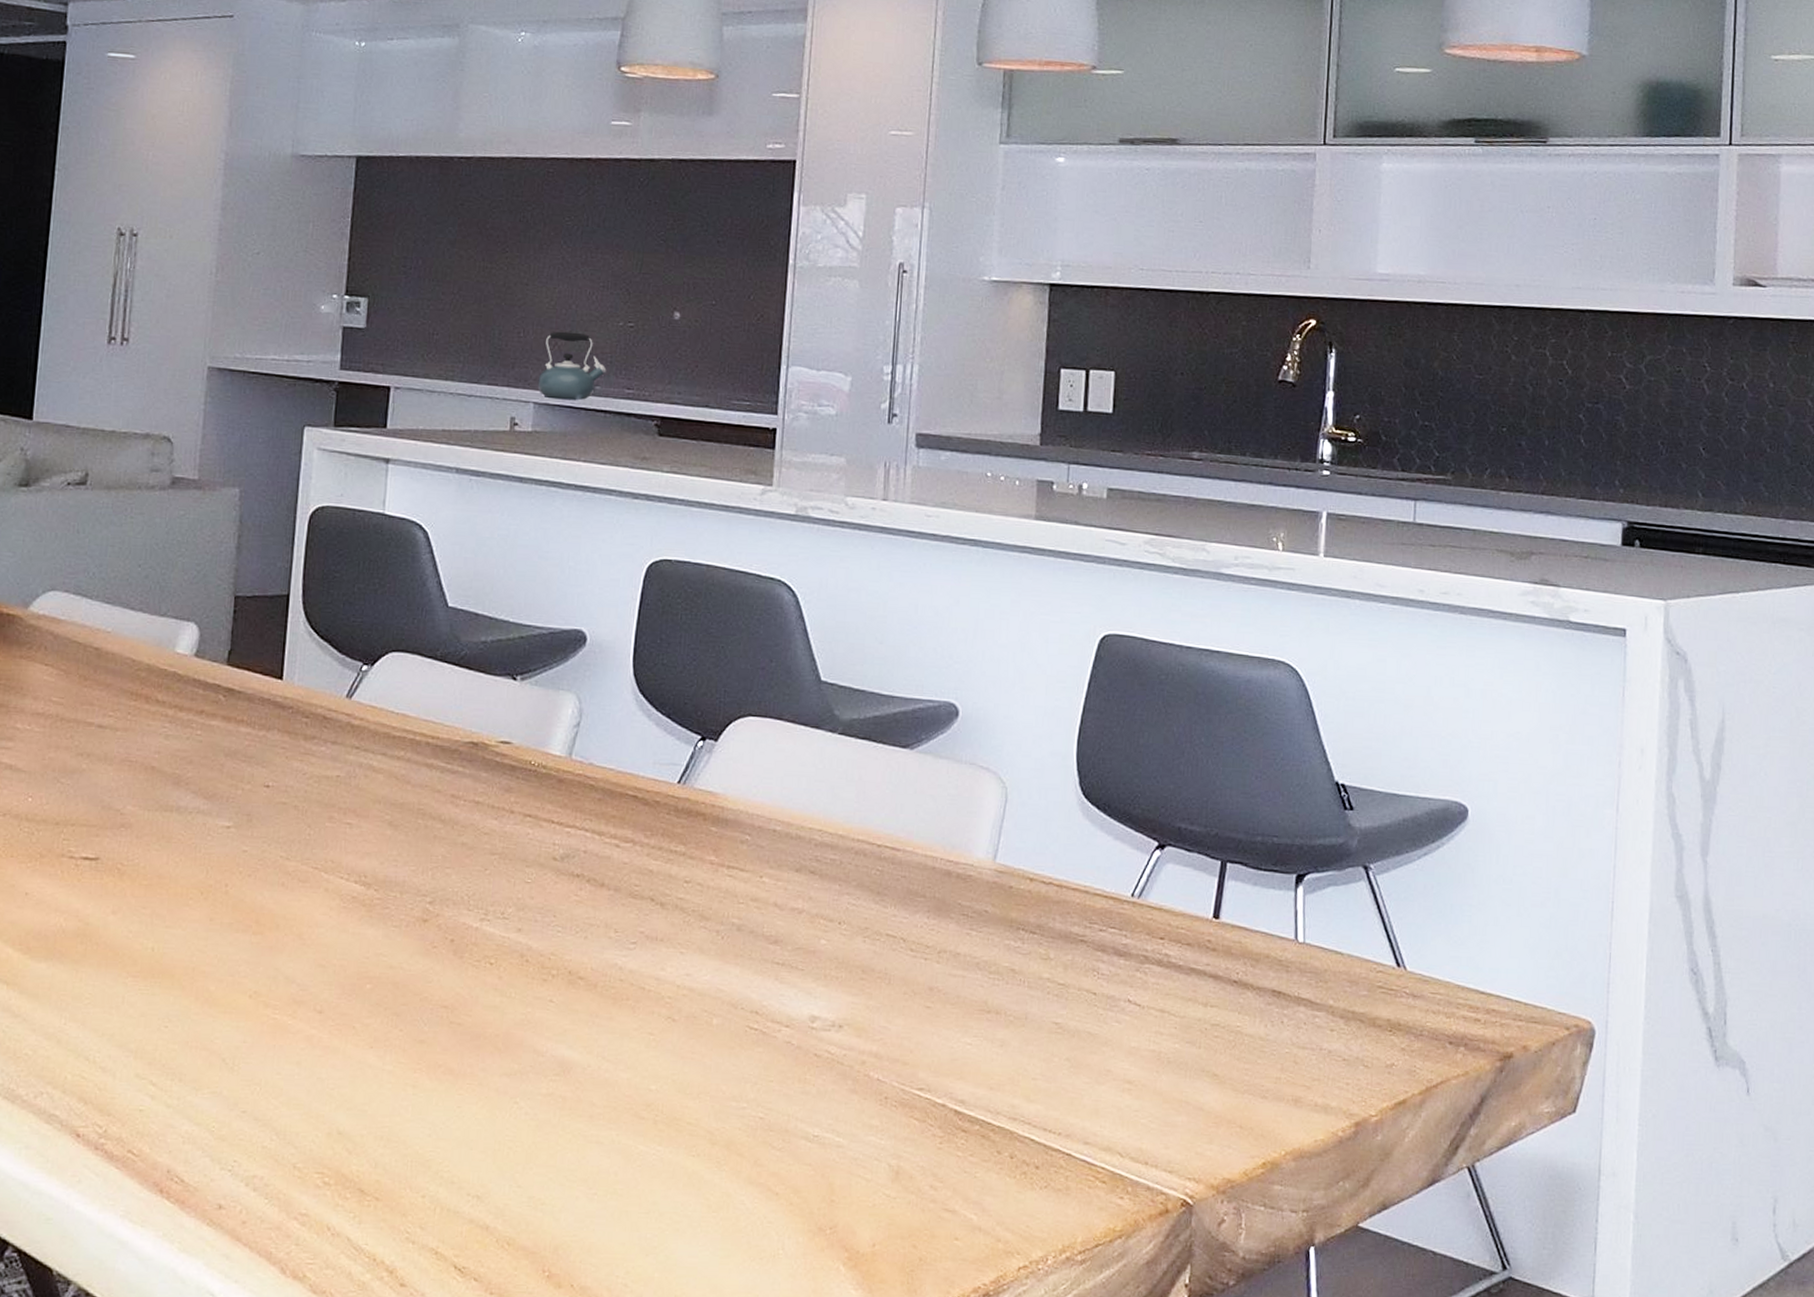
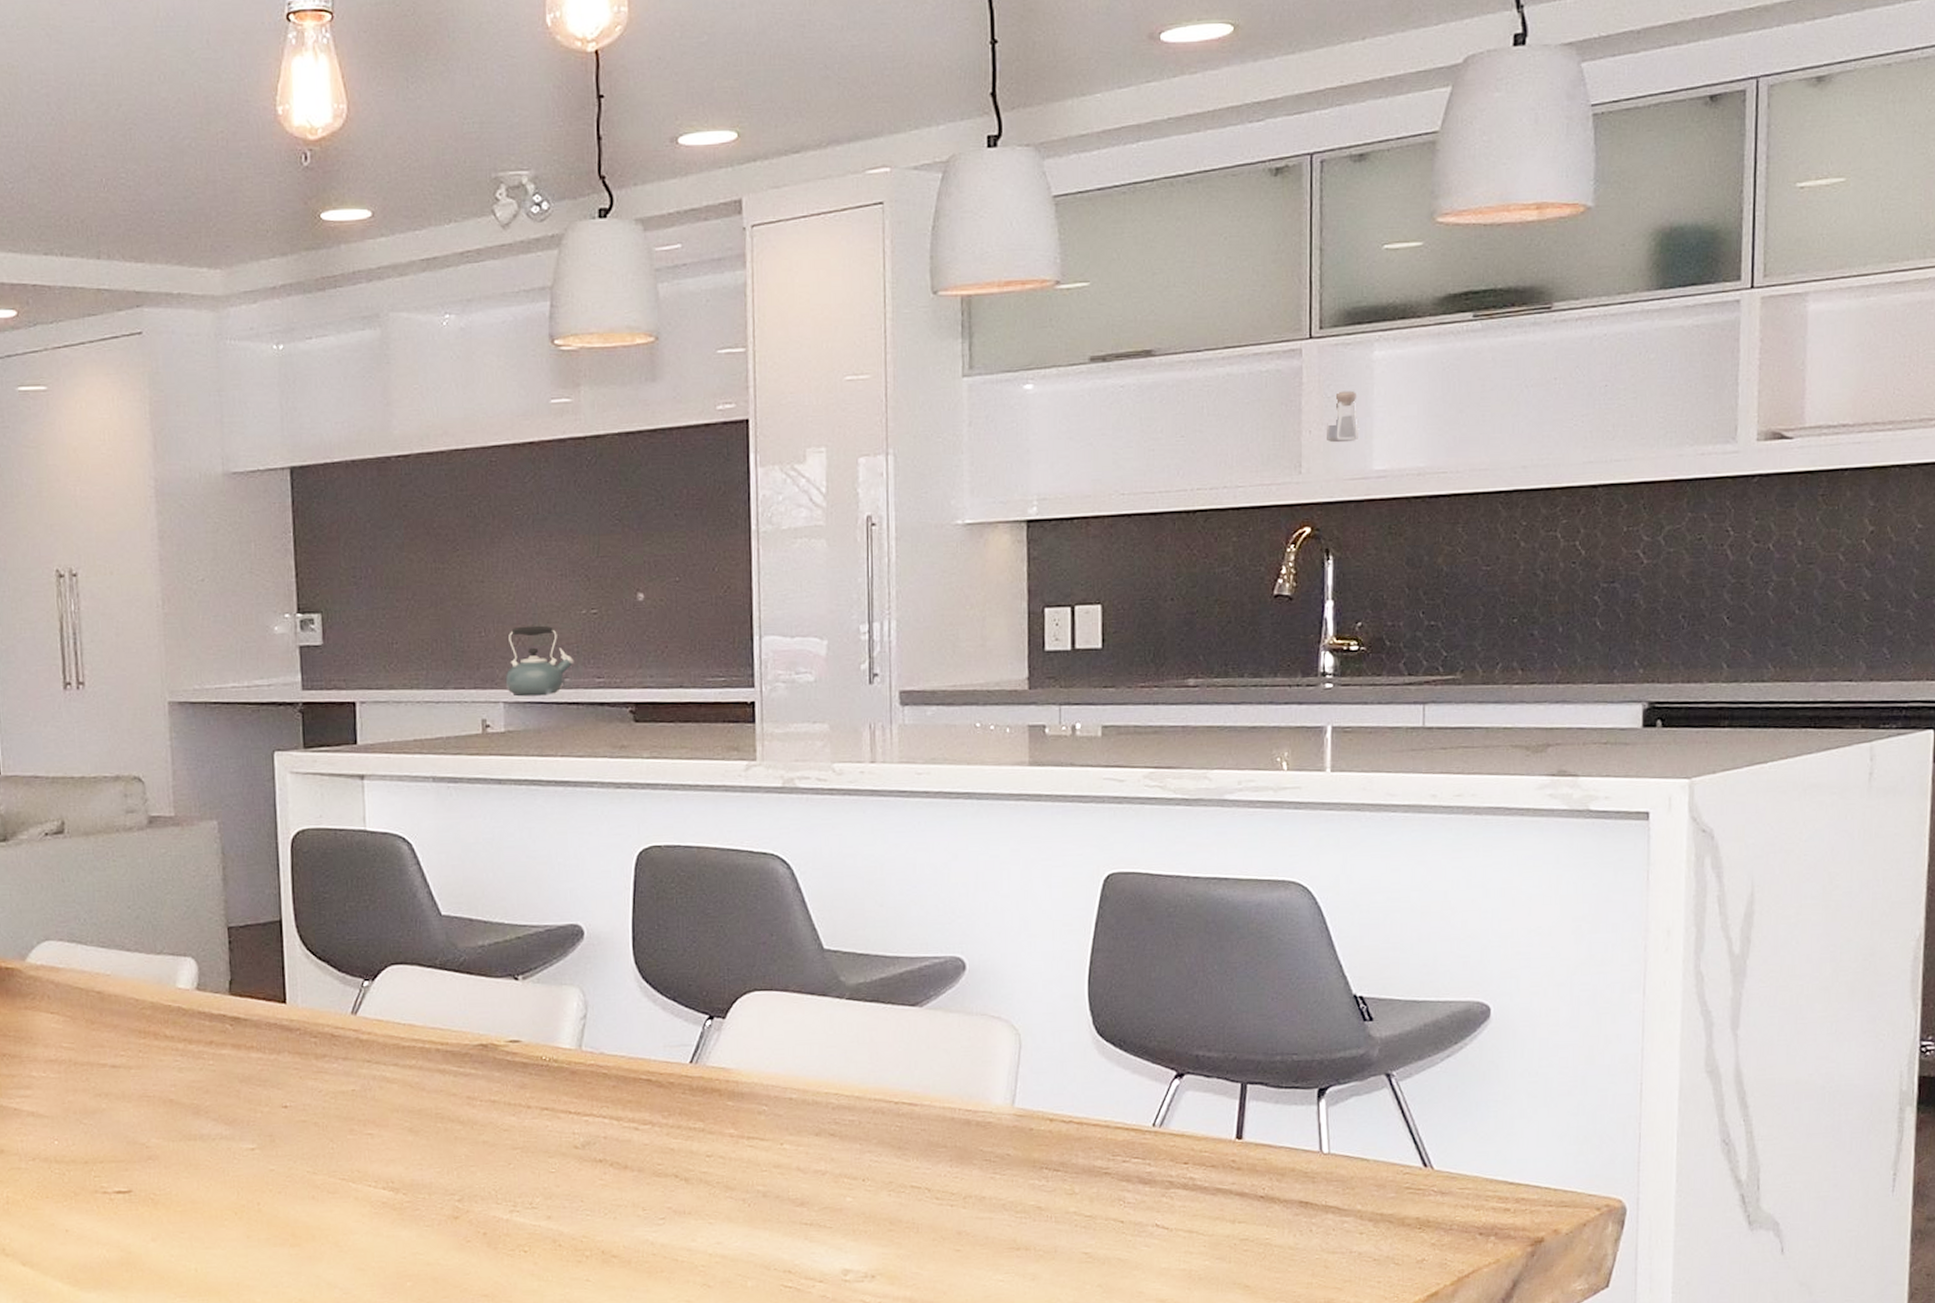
salt shaker: none [1335,196,1365,245] -> present [1327,390,1358,443]

